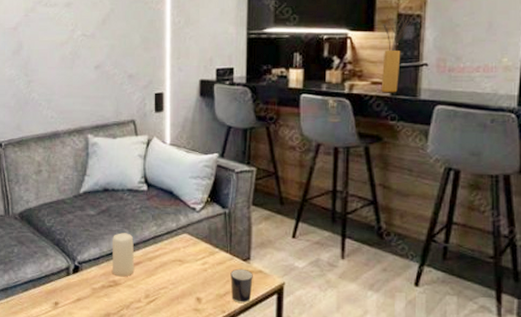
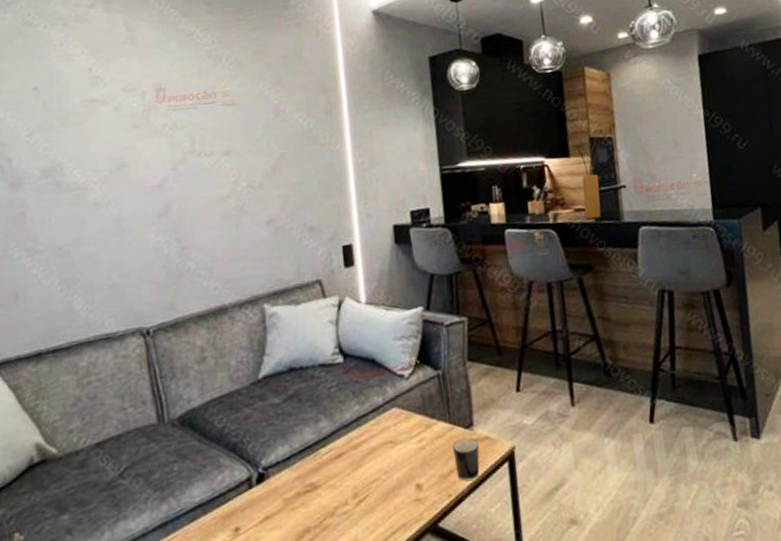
candle: present [111,233,135,277] -> none [304,419,337,477]

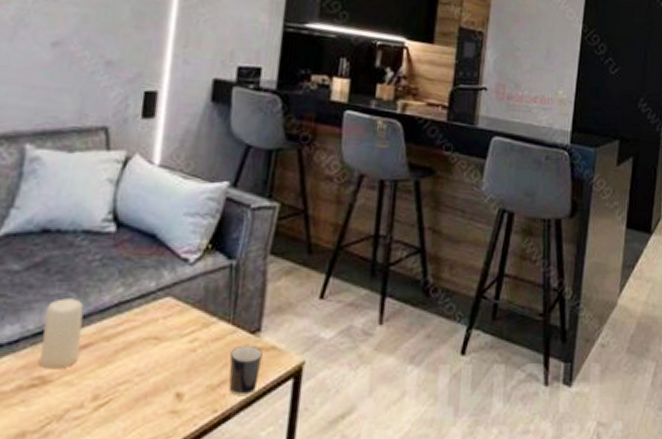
candle: none [304,419,337,477] -> present [38,298,84,370]
vase: present [577,137,606,220] -> none [436,27,477,119]

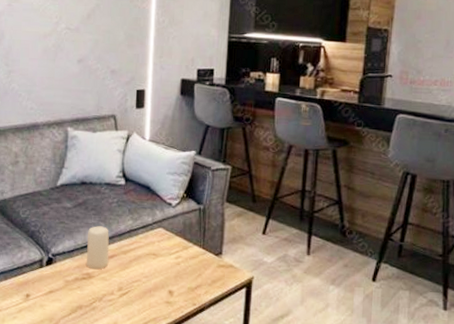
mug: present [228,345,263,397] -> none [202,263,224,297]

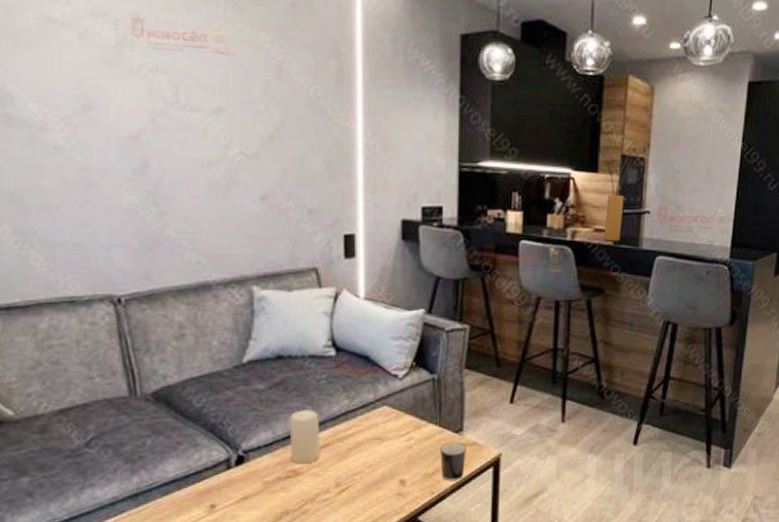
mug: none [202,263,224,297] -> present [440,442,466,482]
vase: none [349,27,383,101] -> present [603,155,638,242]

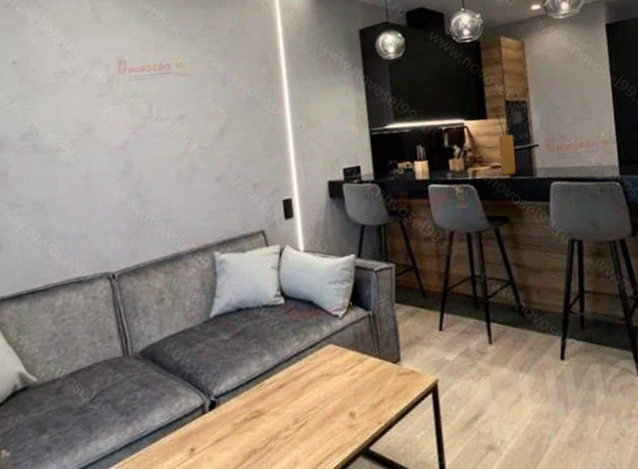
candle: present [289,410,321,465] -> none [250,354,279,405]
mug: present [440,442,466,482] -> none [382,372,407,411]

